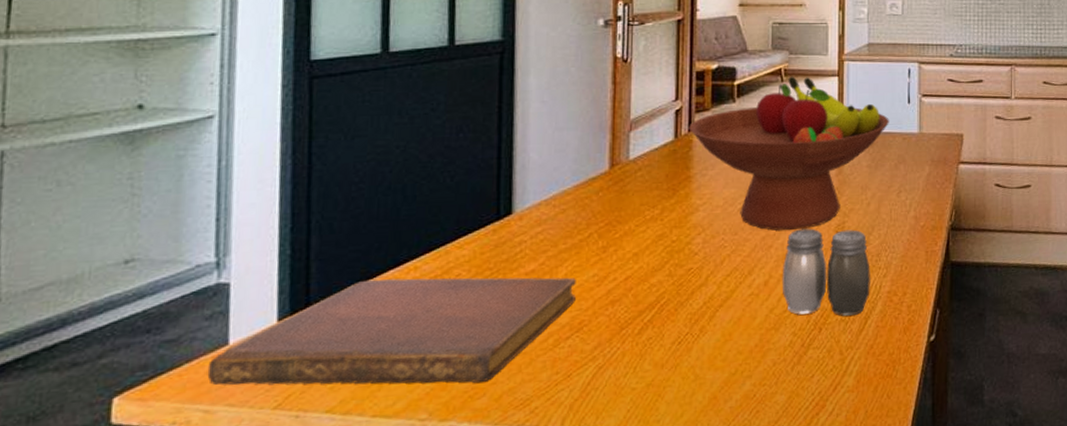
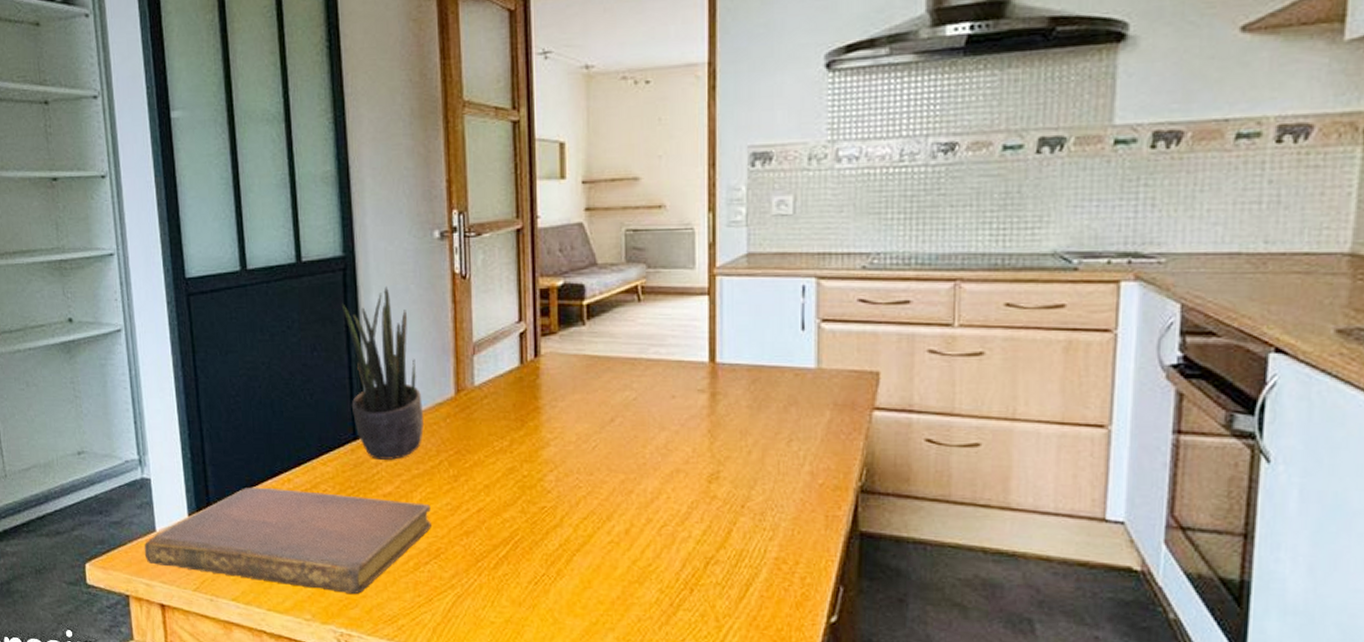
potted plant: none [495,69,575,238] -> present [341,287,424,460]
fruit bowl: present [689,76,889,231] -> none [535,294,776,476]
salt and pepper shaker: present [782,228,870,317] -> none [645,475,752,581]

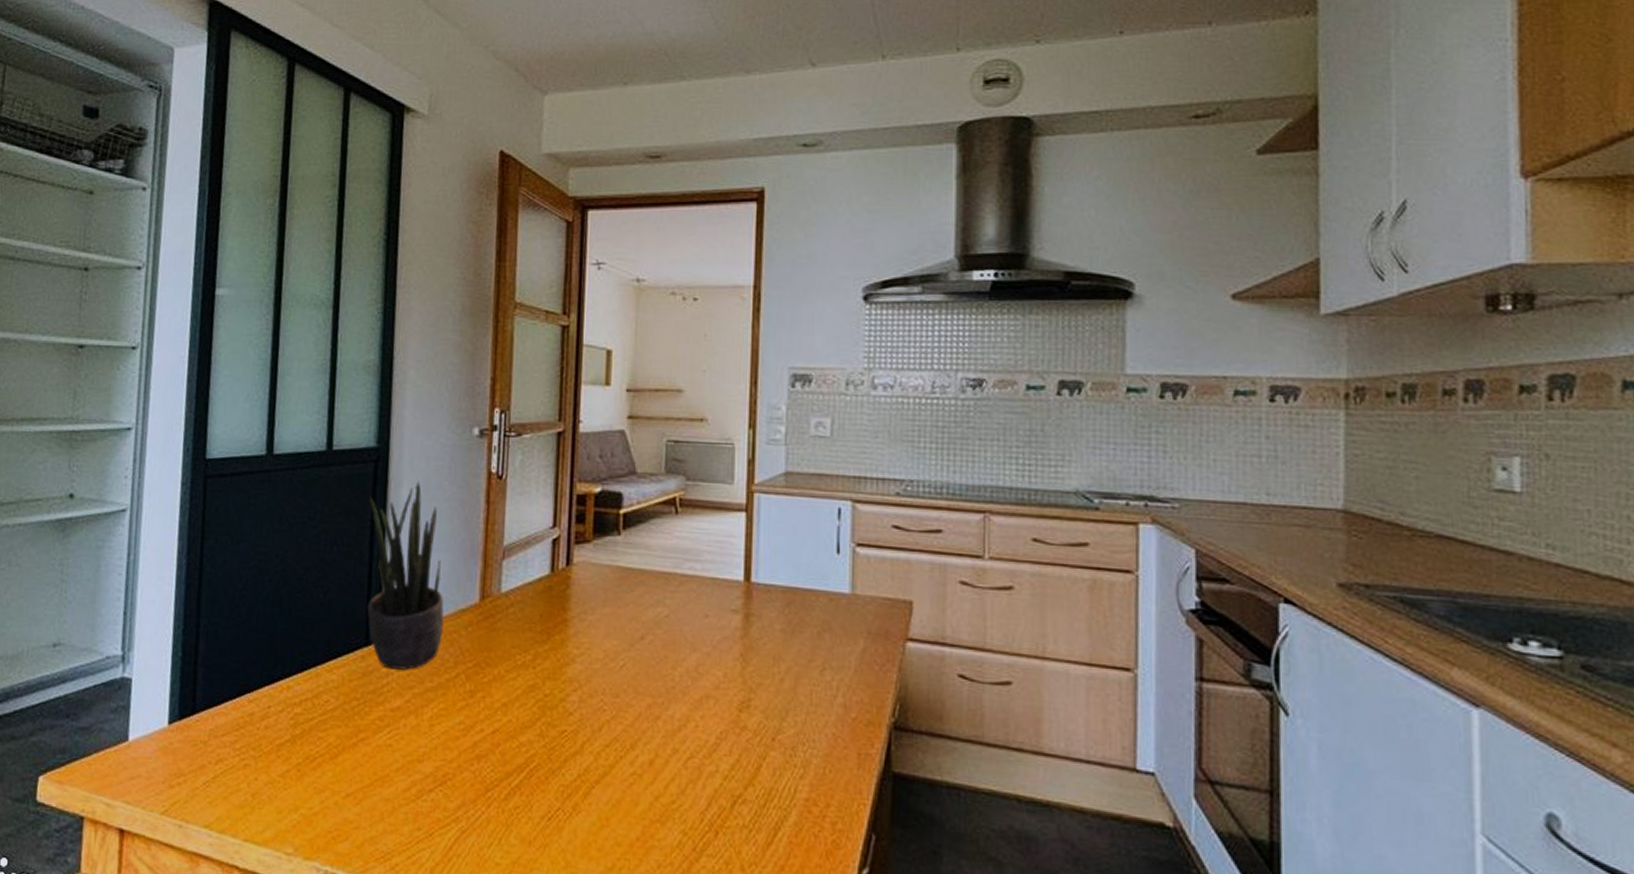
notebook: present [144,487,431,595] -> none [110,693,442,825]

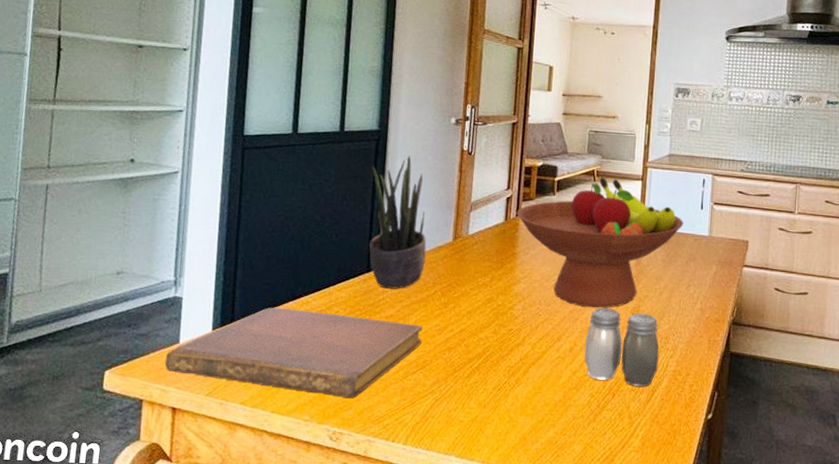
notebook: none [110,693,442,825] -> present [164,307,423,399]
fruit bowl: none [567,507,811,701] -> present [516,177,684,308]
salt and pepper shaker: none [670,700,783,823] -> present [584,307,660,388]

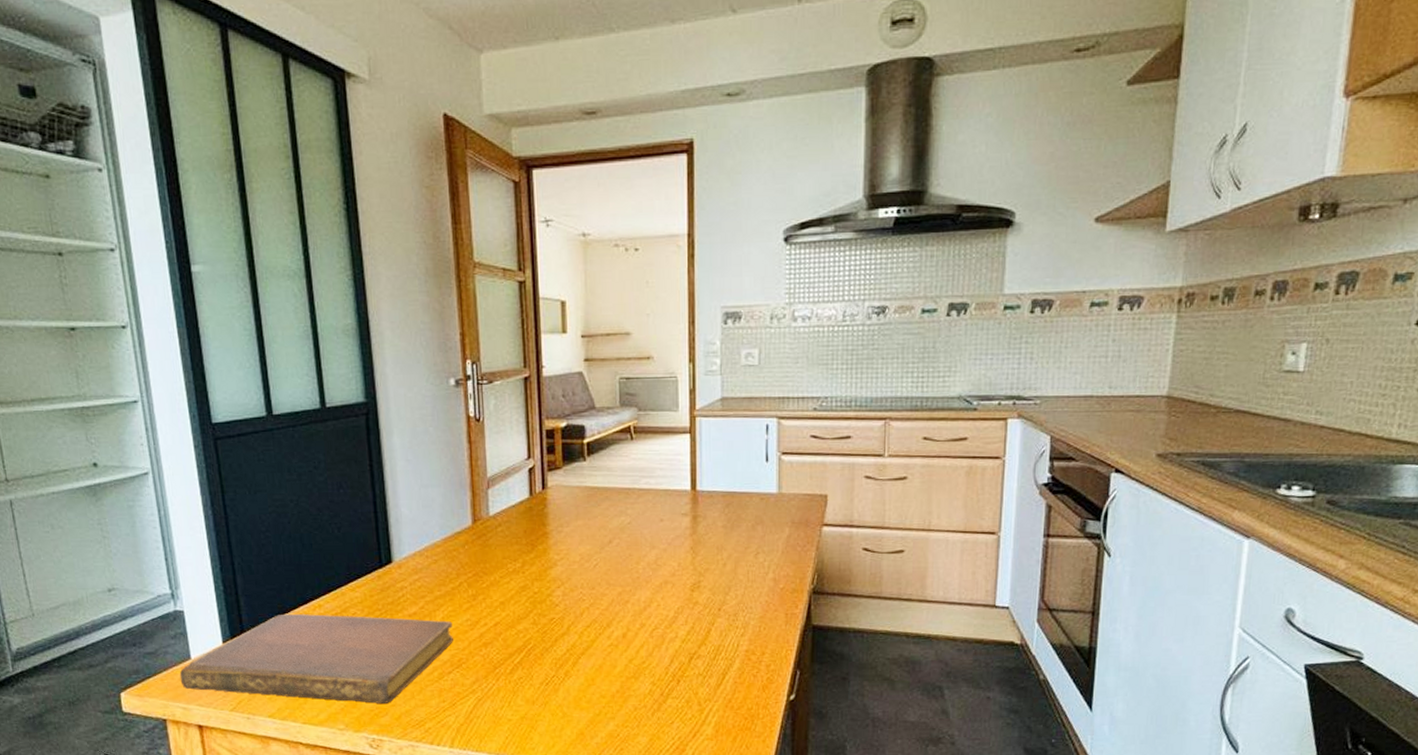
potted plant: present [368,156,427,289] -> none [364,429,444,584]
fruit bowl: present [516,177,684,308] -> none [542,433,746,588]
salt and pepper shaker: present [584,307,660,388] -> none [639,586,728,671]

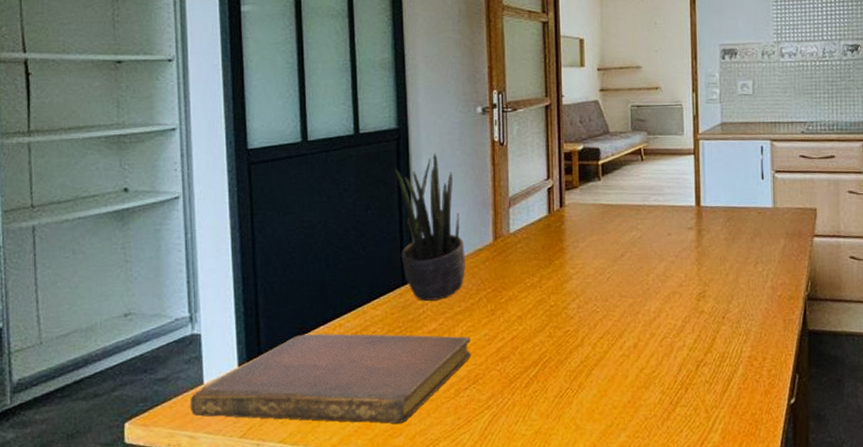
potted plant: none [364,429,444,584] -> present [394,153,465,301]

